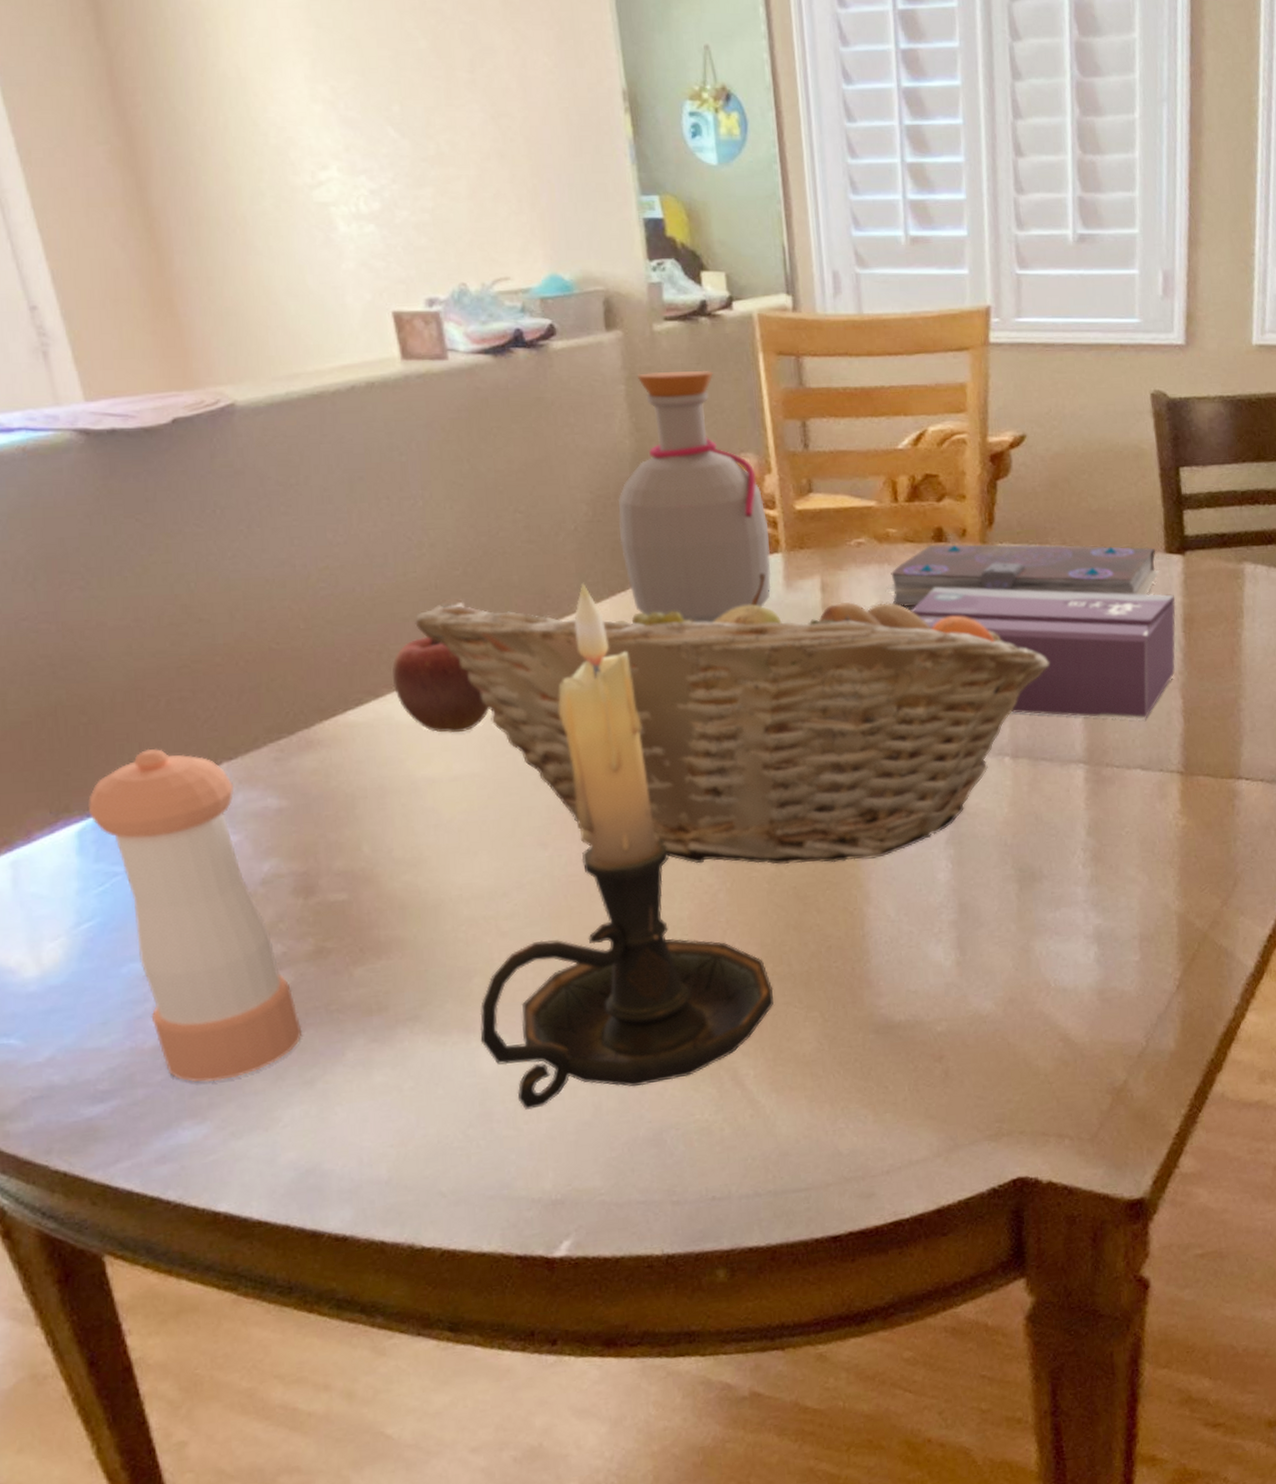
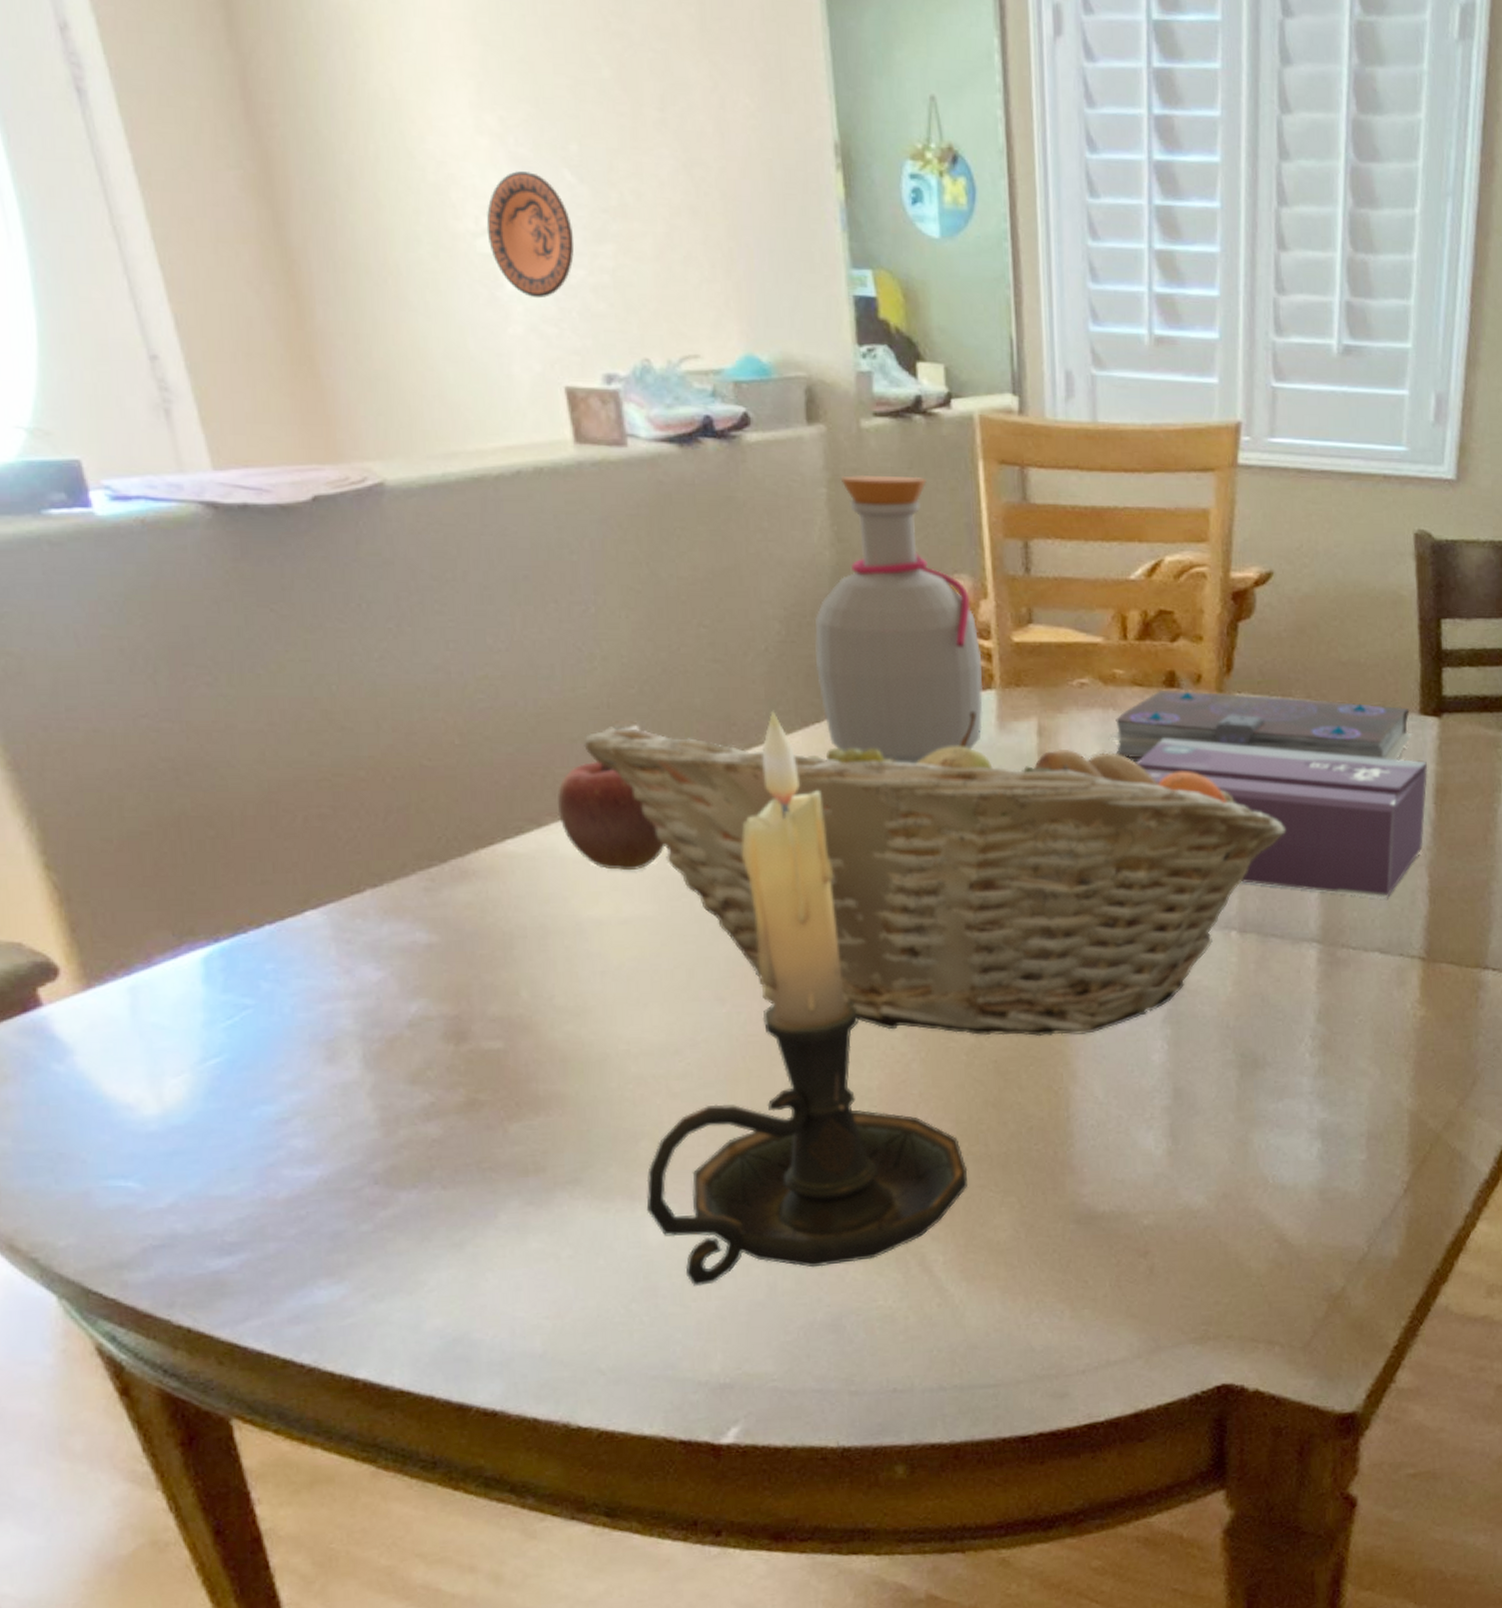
pepper shaker: present [87,748,303,1082] -> none [215,869,451,1239]
decorative plate: none [321,131,398,238] -> present [486,171,575,299]

